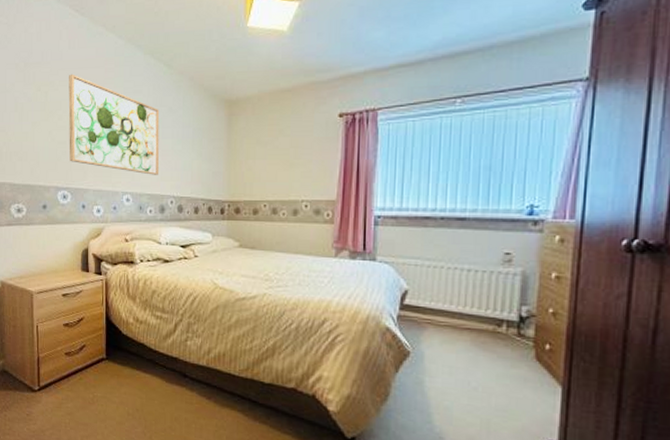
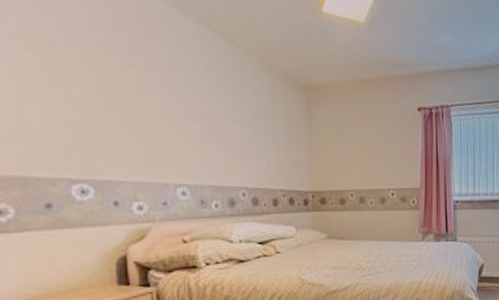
wall art: present [68,73,160,175] -> none [81,33,224,164]

